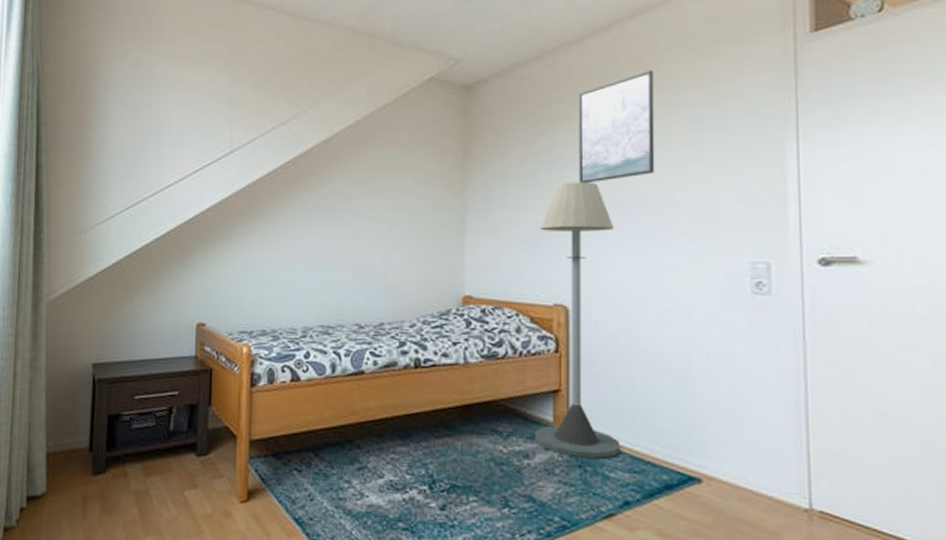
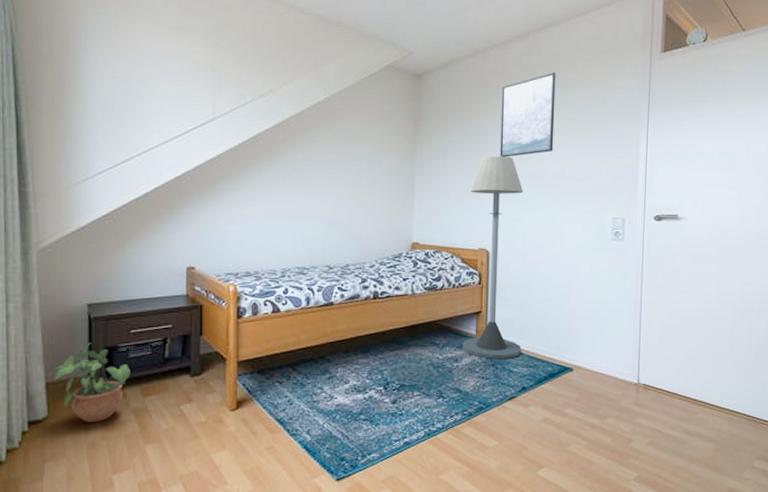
potted plant: none [55,408,133,504] -> present [54,342,130,423]

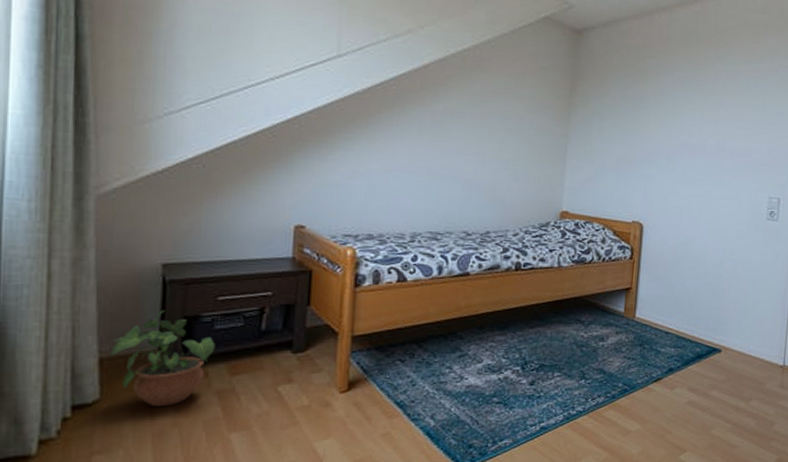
floor lamp: present [462,156,524,359] -> none [609,124,682,338]
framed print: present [500,72,556,157] -> none [660,42,722,127]

